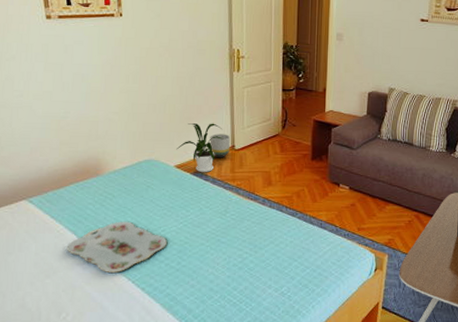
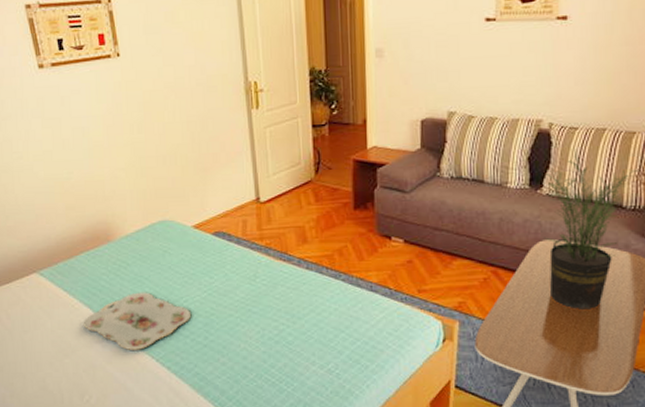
house plant: present [176,123,224,173] -> none [193,172,246,233]
planter: present [210,134,230,158] -> none [230,184,254,214]

